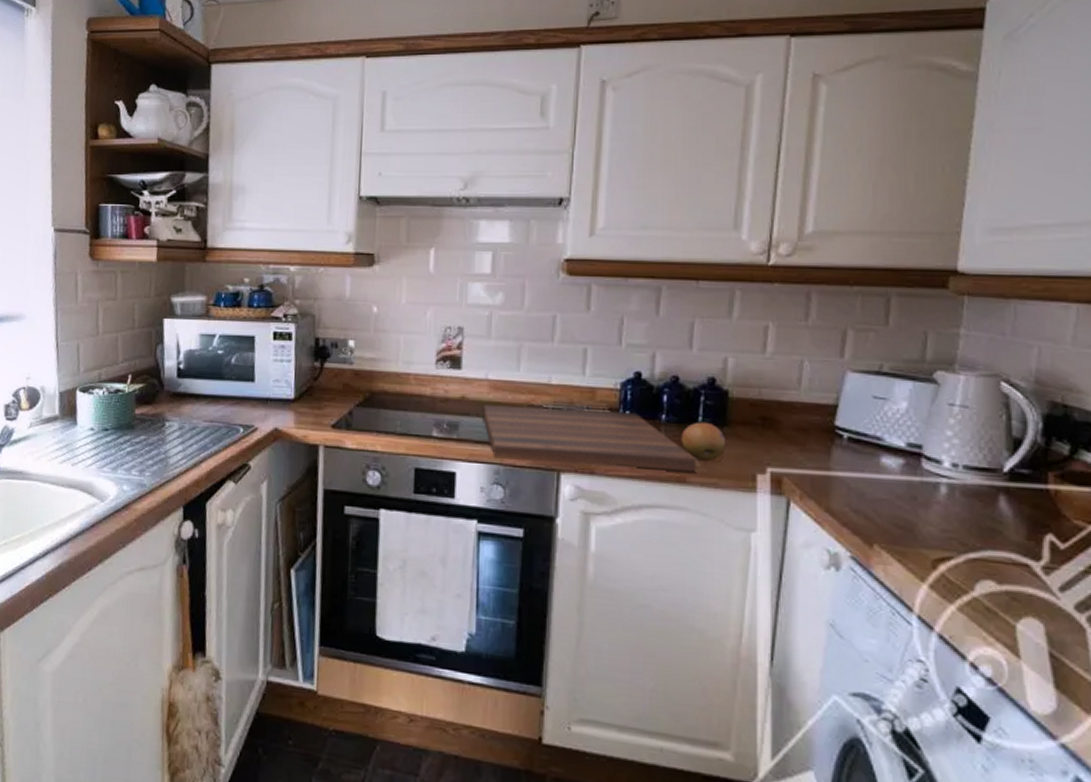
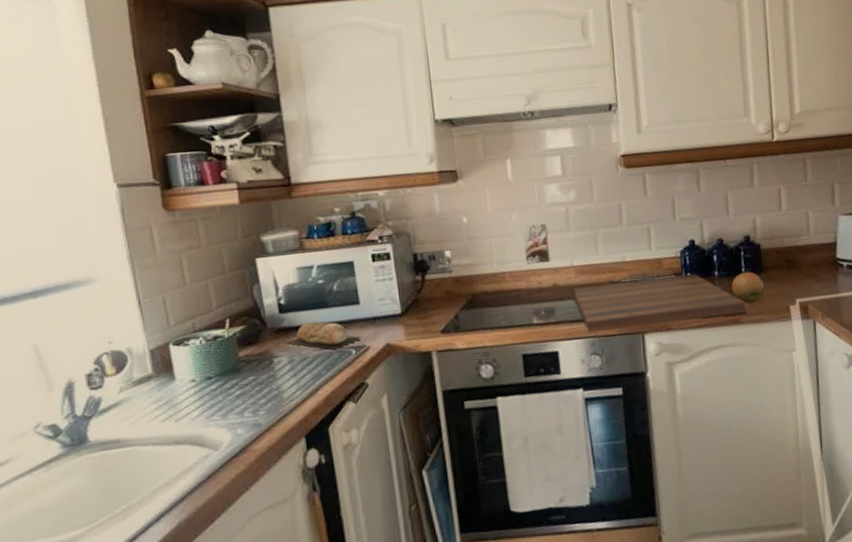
bread loaf: none [178,391,252,425] -> present [285,321,362,350]

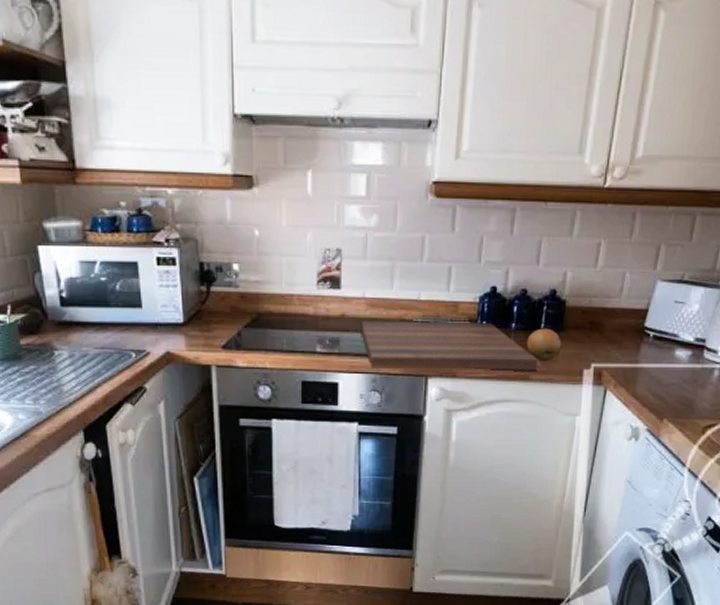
bread loaf: present [285,321,362,350] -> none [66,319,142,351]

